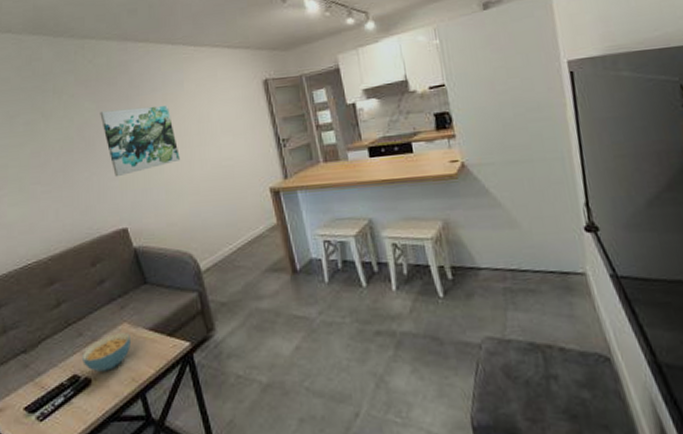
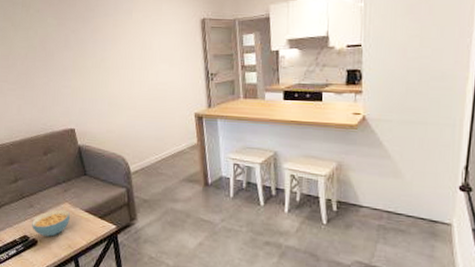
wall art: present [100,105,180,178] -> none [59,28,123,86]

